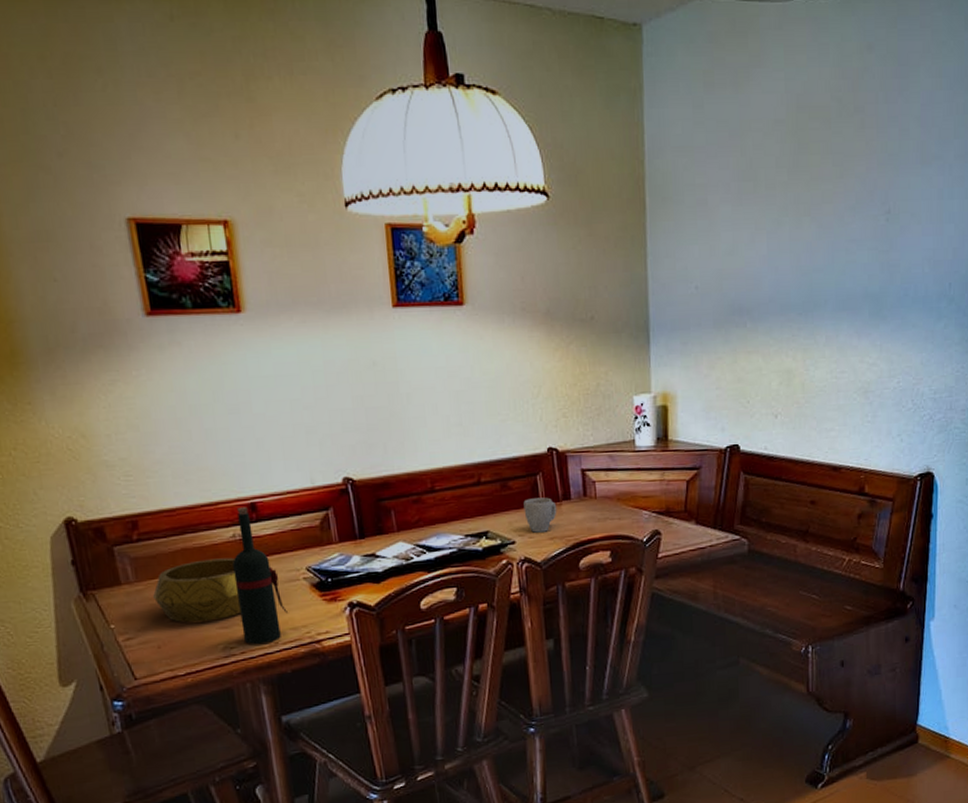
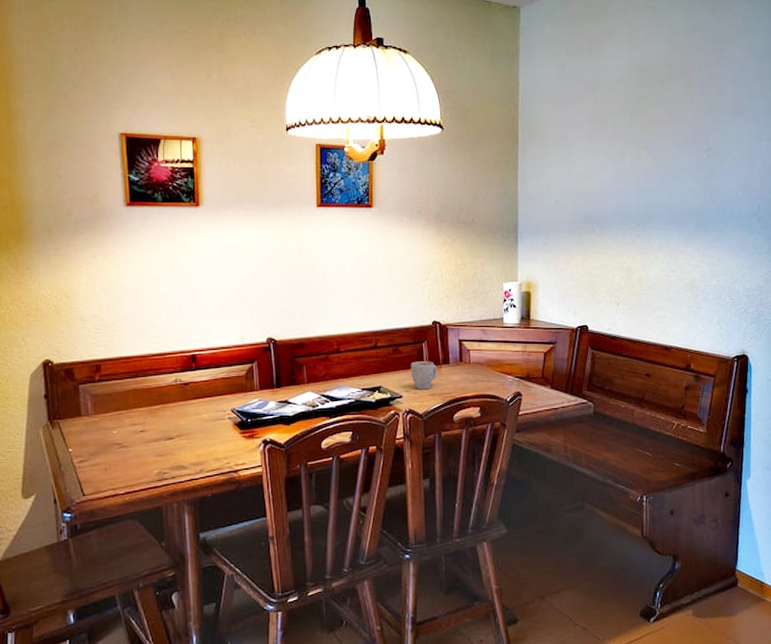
decorative bowl: present [153,557,242,623] -> none [106,398,176,450]
wine bottle: present [232,507,288,644] -> none [172,358,213,471]

